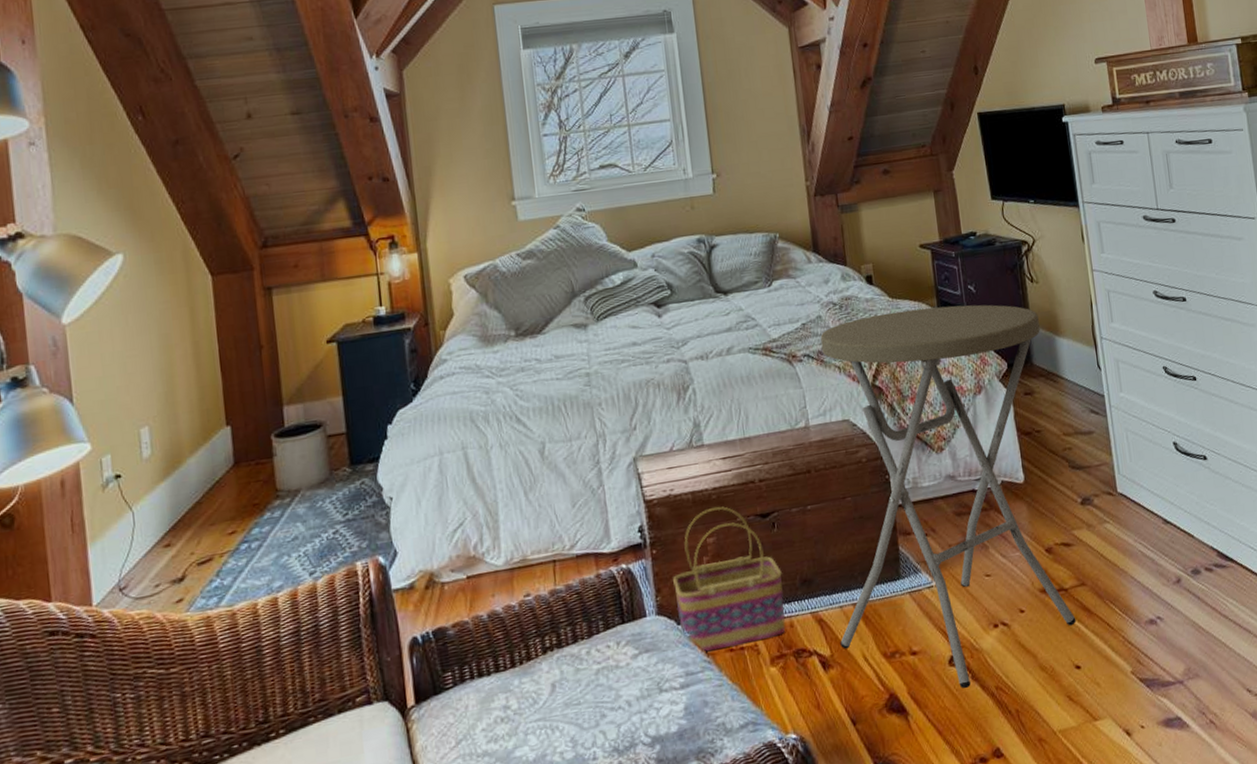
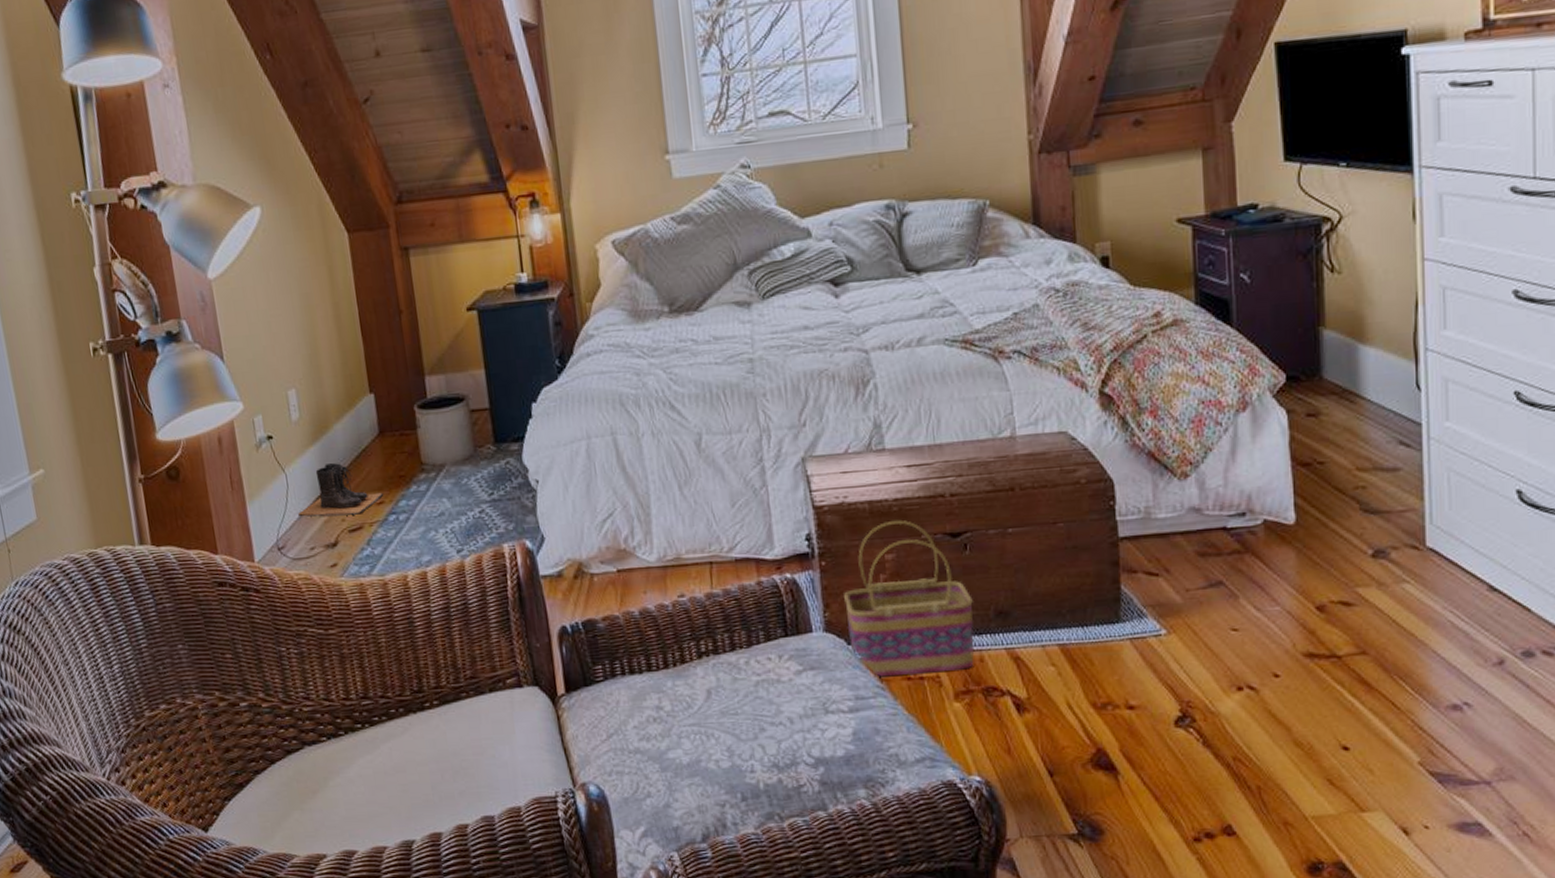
boots: none [142,496,237,555] -> present [297,463,384,517]
side table: present [820,304,1076,689] -> none [1036,298,1349,755]

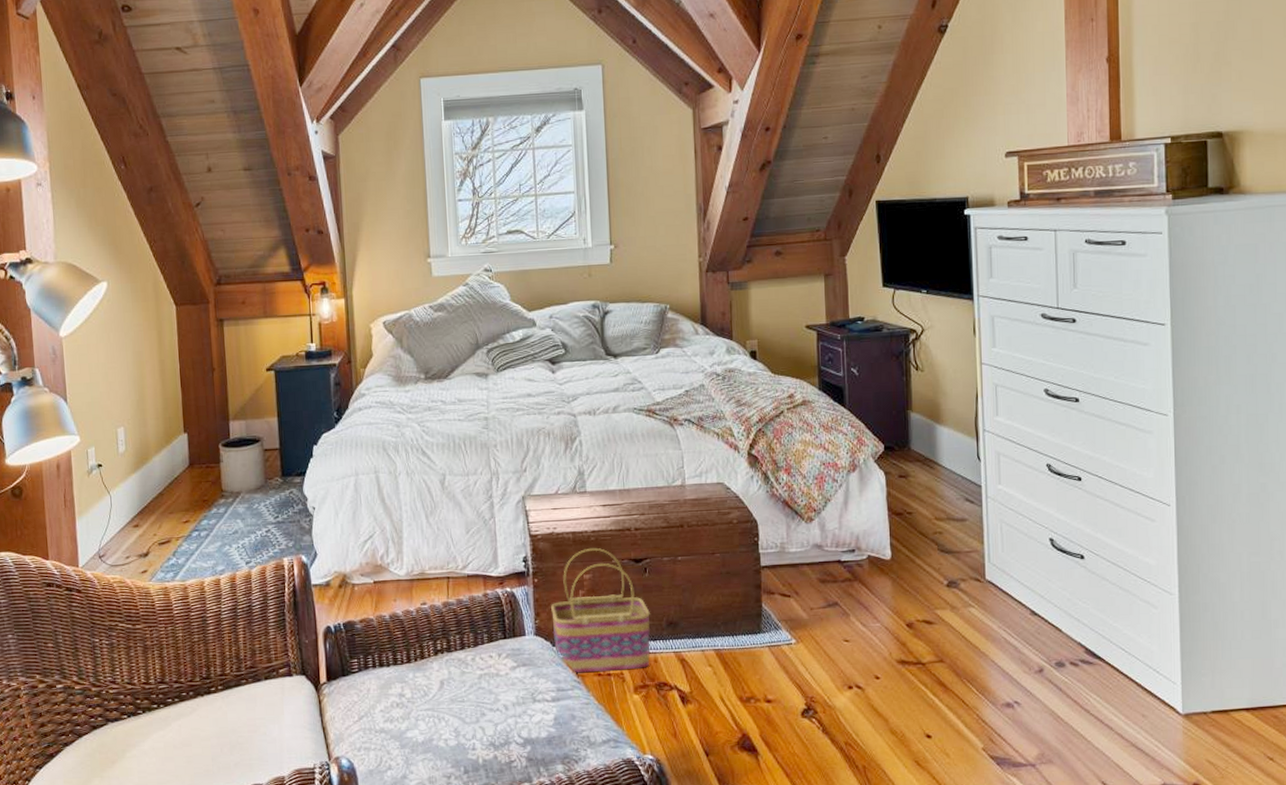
boots: present [297,463,384,517] -> none [117,488,190,531]

